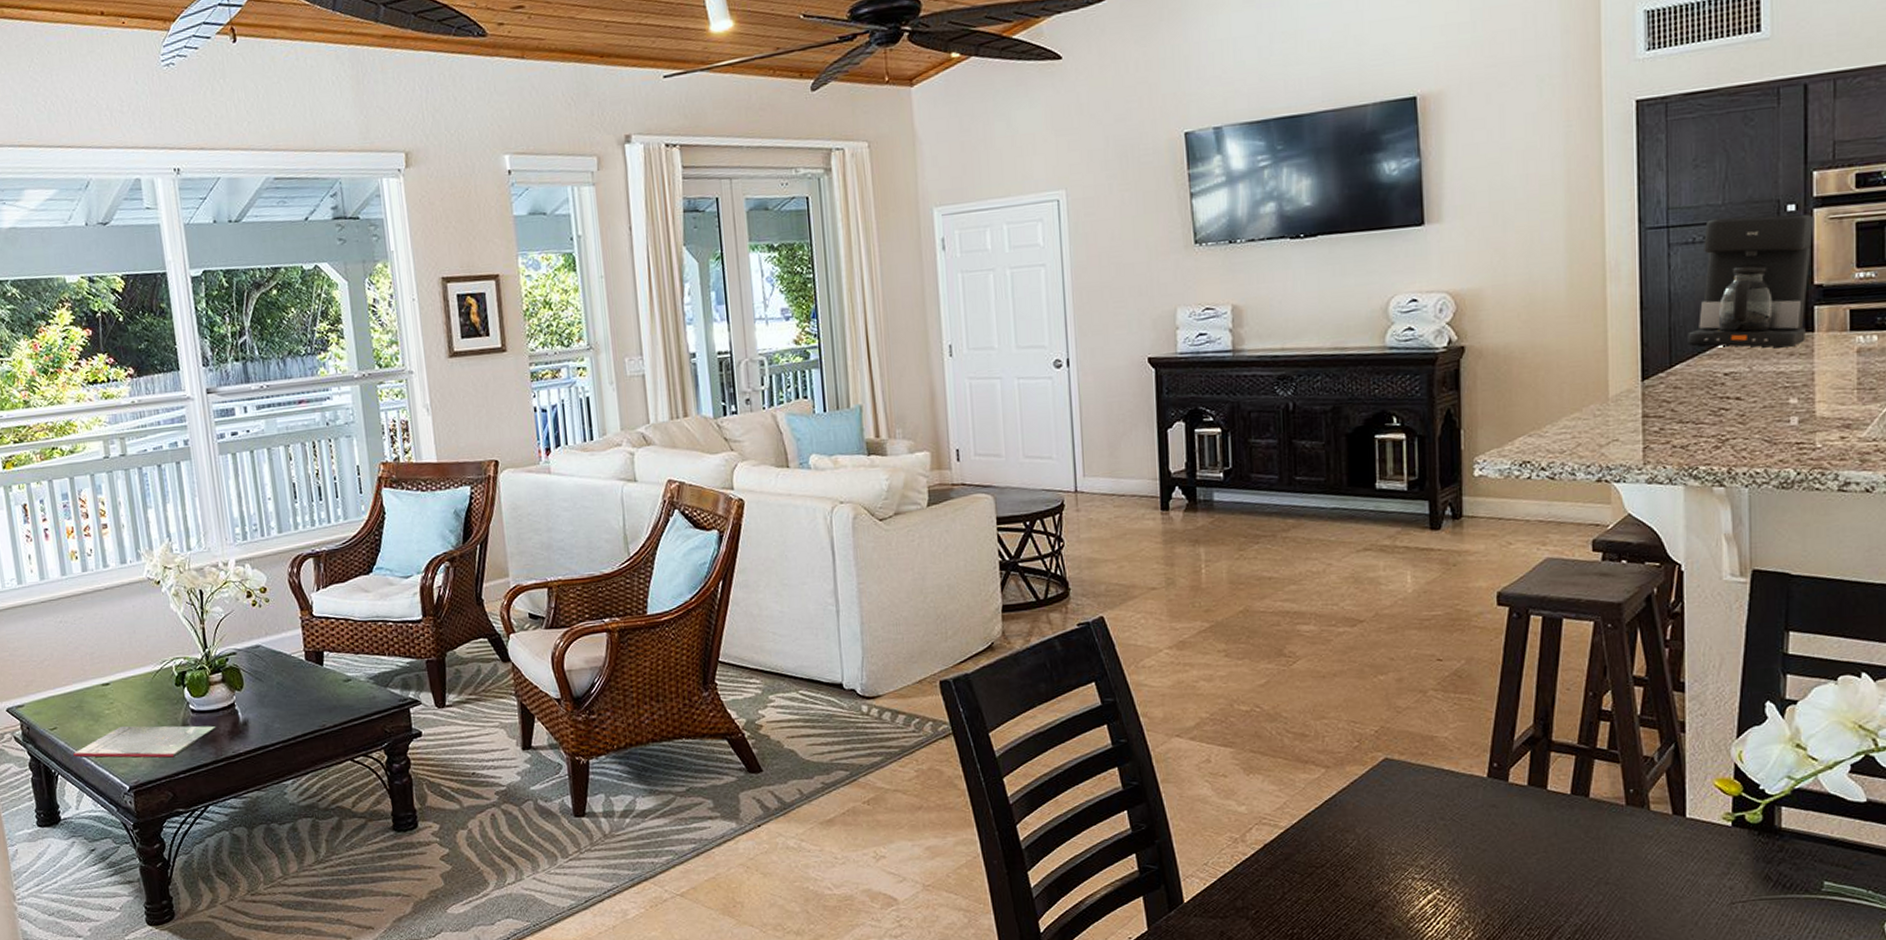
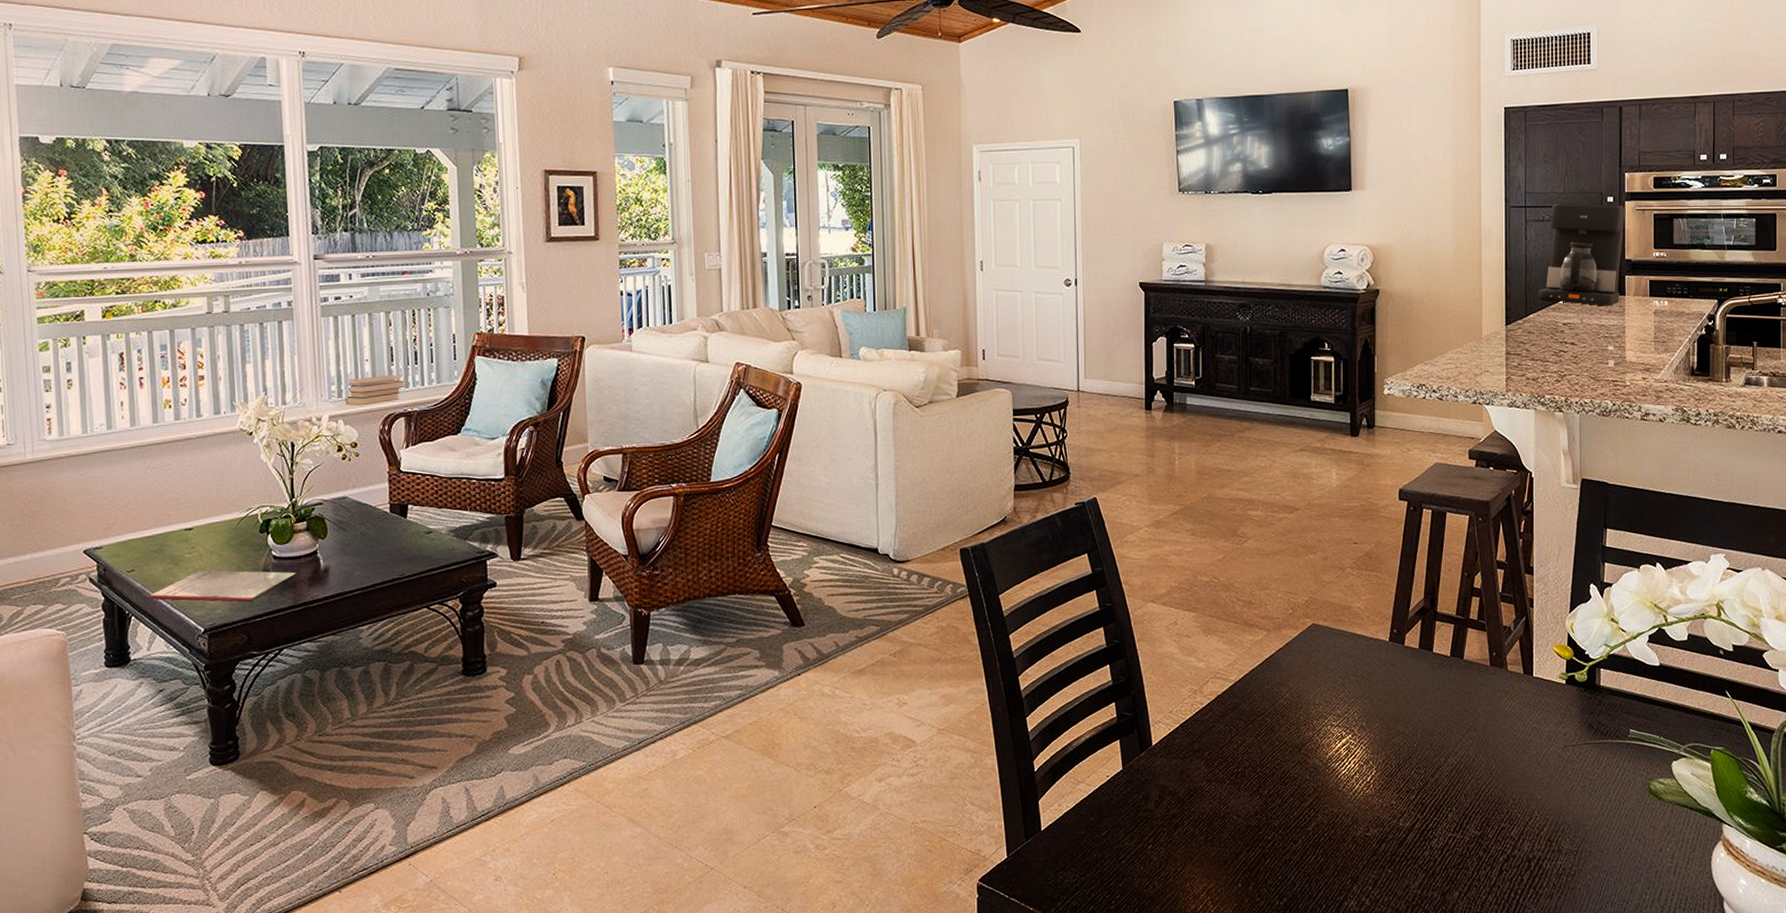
books: none [249,512,311,548] -> present [345,374,405,406]

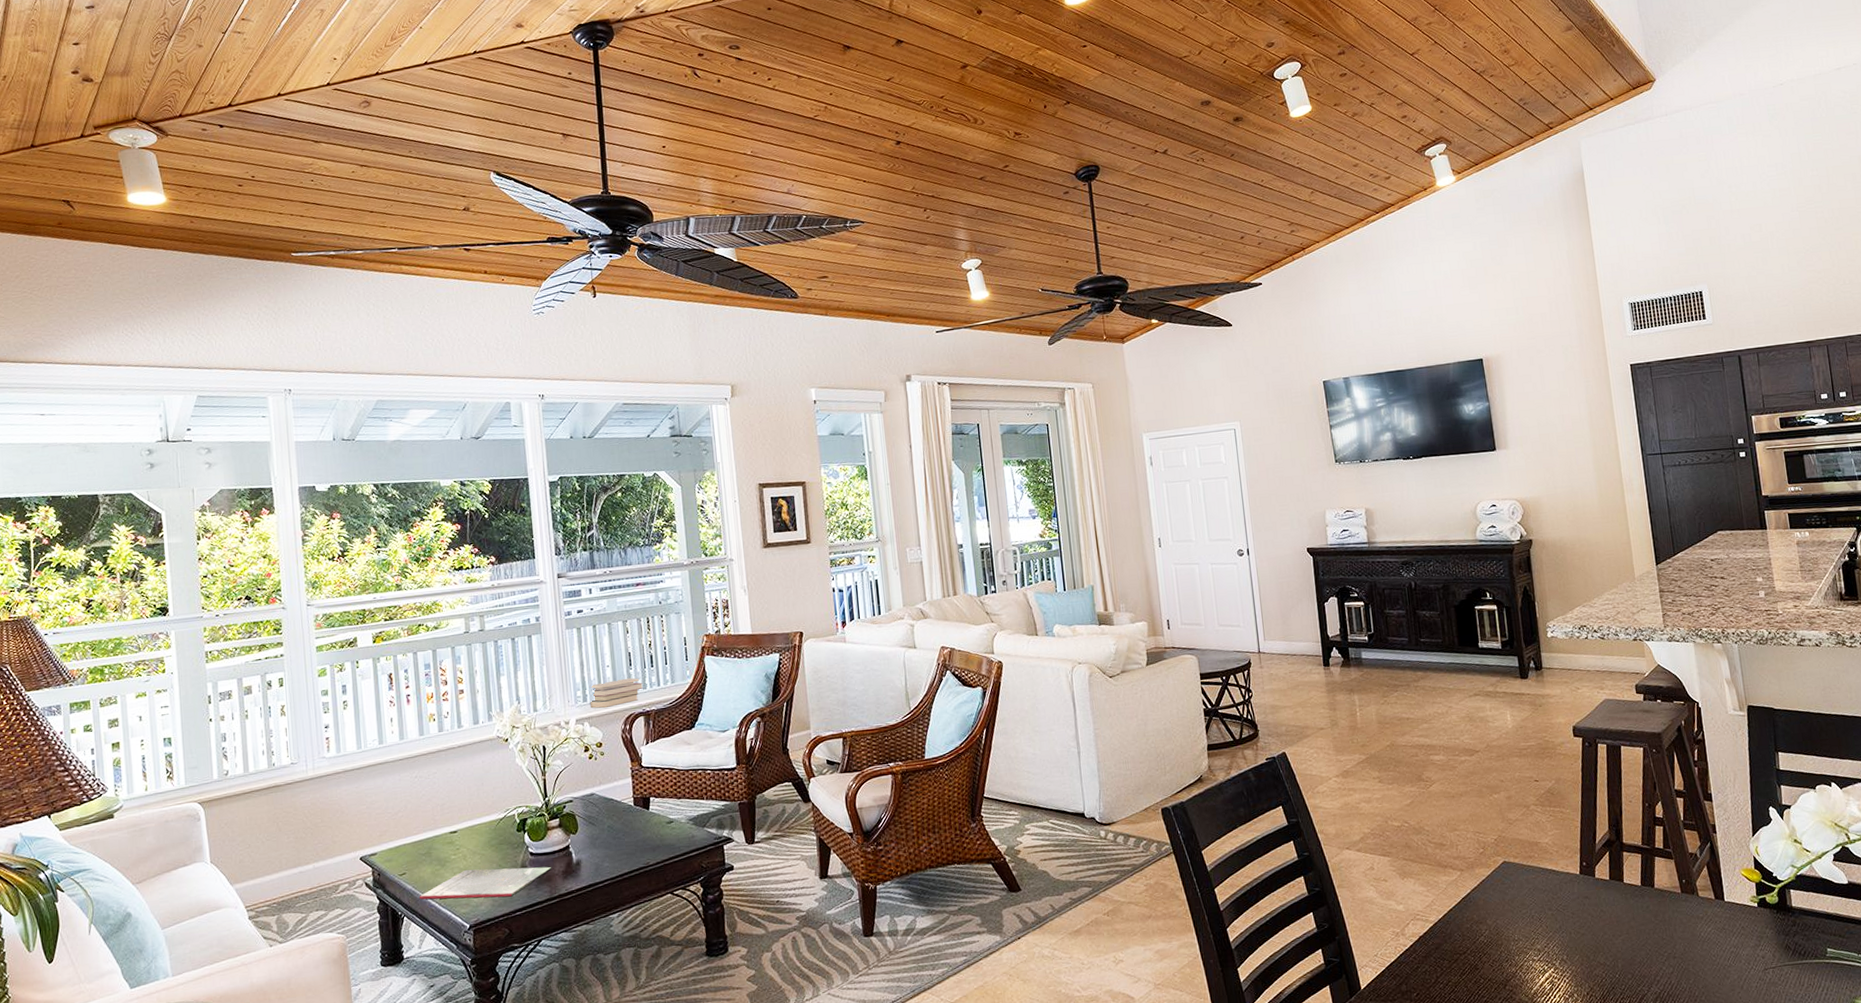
coffee maker: present [1538,203,1626,306] -> none [1683,445,1762,541]

